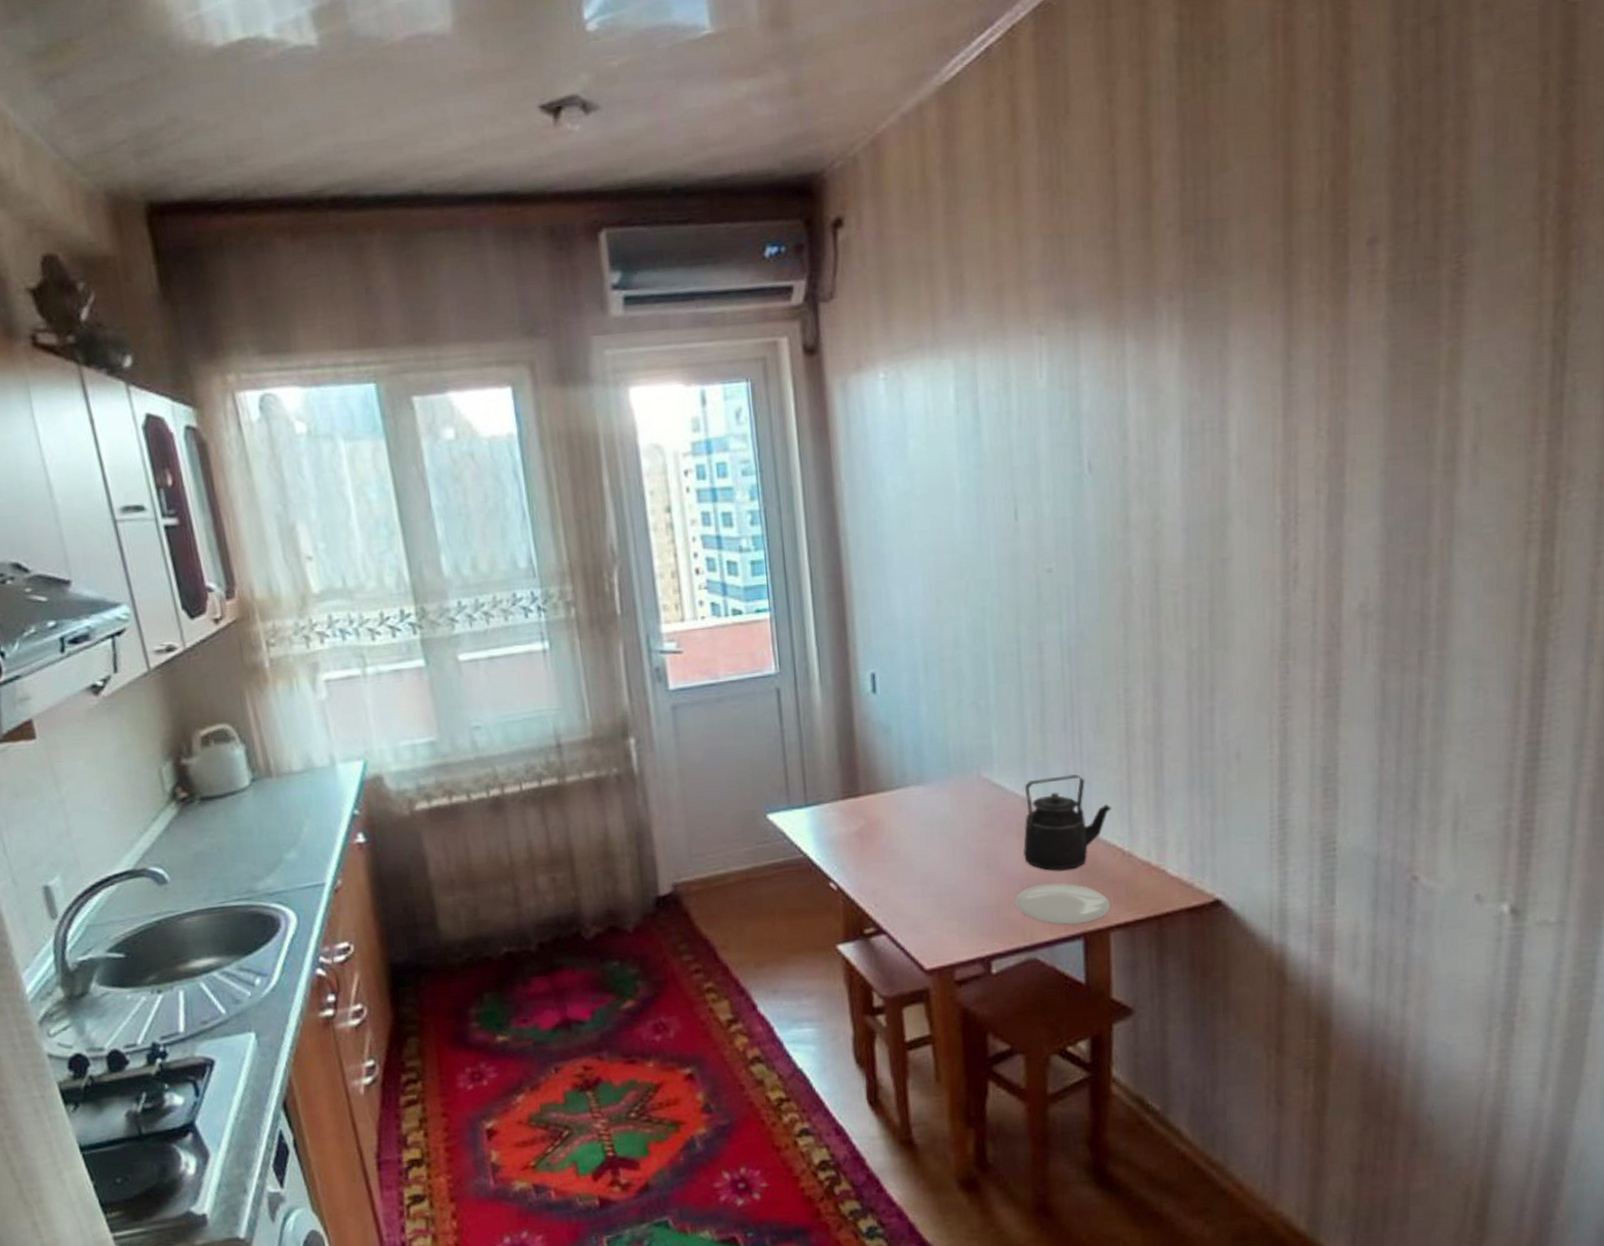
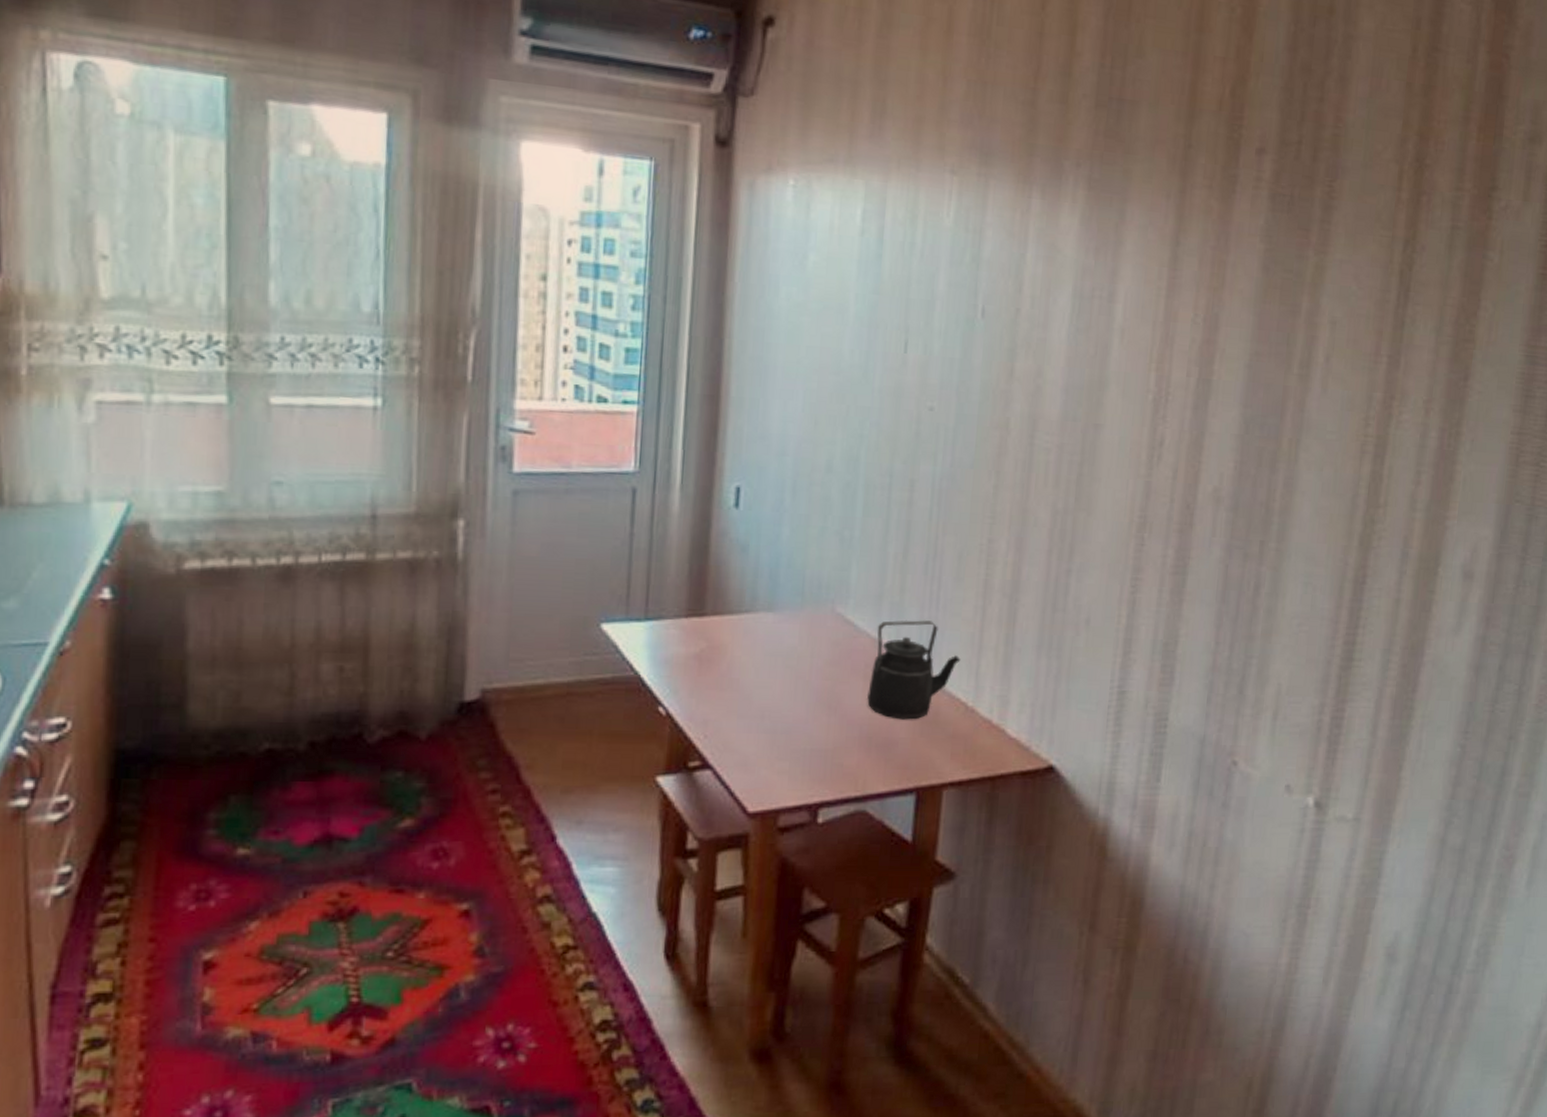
plate: present [1015,882,1111,925] -> none [851,731,947,778]

